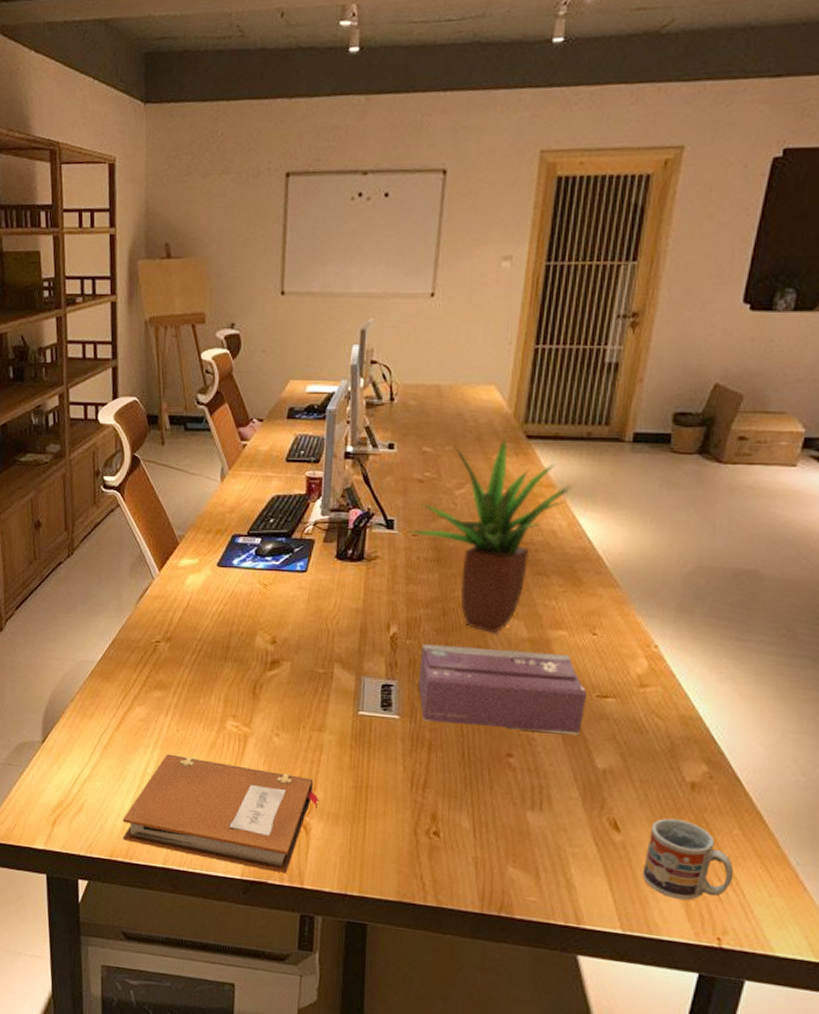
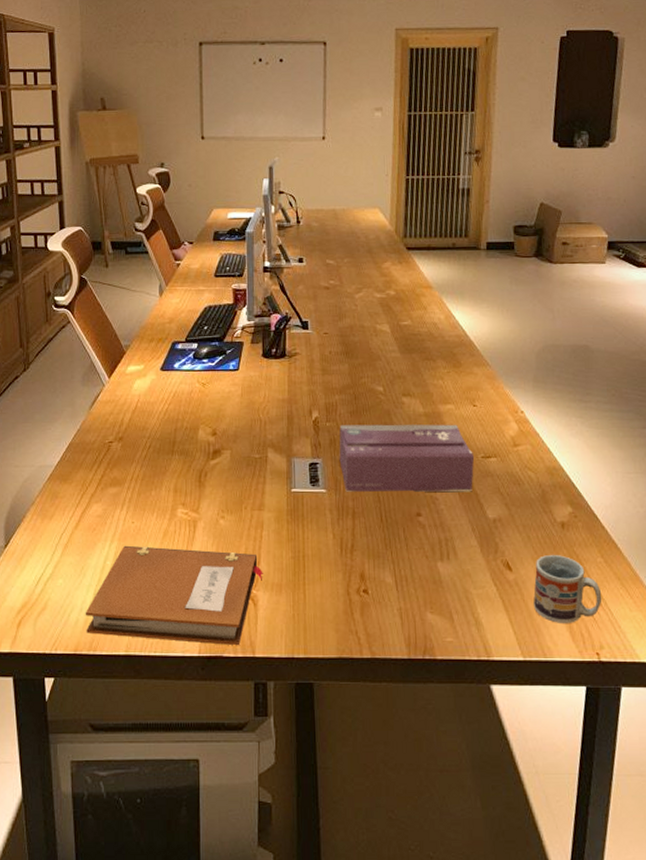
potted plant: present [407,438,572,633] -> none [320,250,445,411]

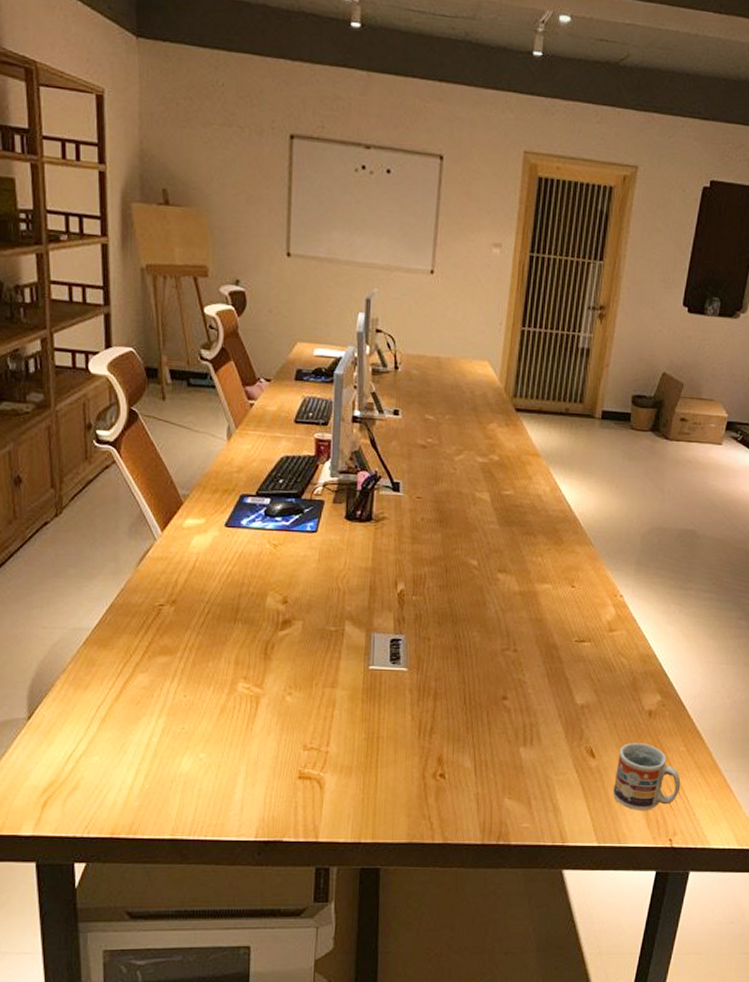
notebook: present [85,545,263,646] -> none [124,721,332,830]
tissue box: present [339,424,474,492] -> none [424,600,567,677]

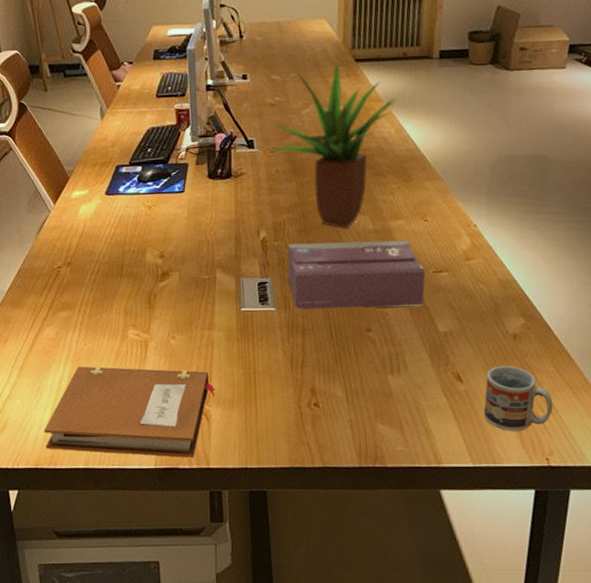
notebook: none [124,721,332,830] -> present [43,366,215,458]
potted plant: none [412,410,554,588] -> present [266,63,396,229]
tissue box: none [424,600,567,677] -> present [287,239,425,310]

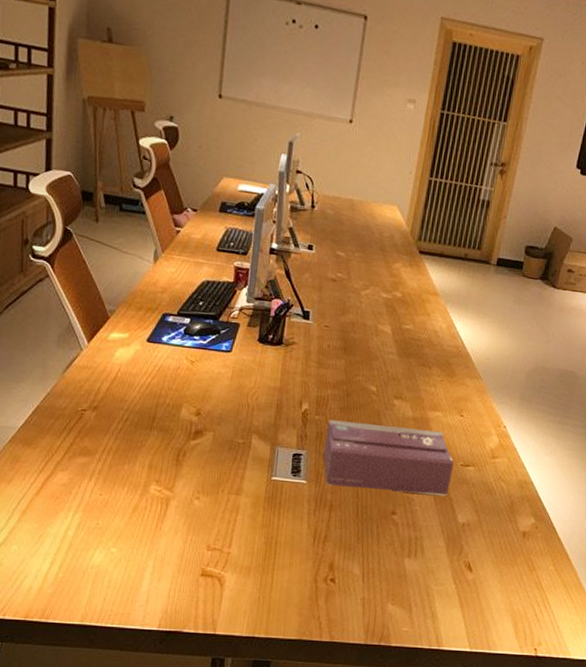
notebook: present [43,366,215,458] -> none [39,517,233,623]
potted plant: present [266,63,396,229] -> none [321,251,451,413]
cup: present [484,365,553,432] -> none [486,559,548,622]

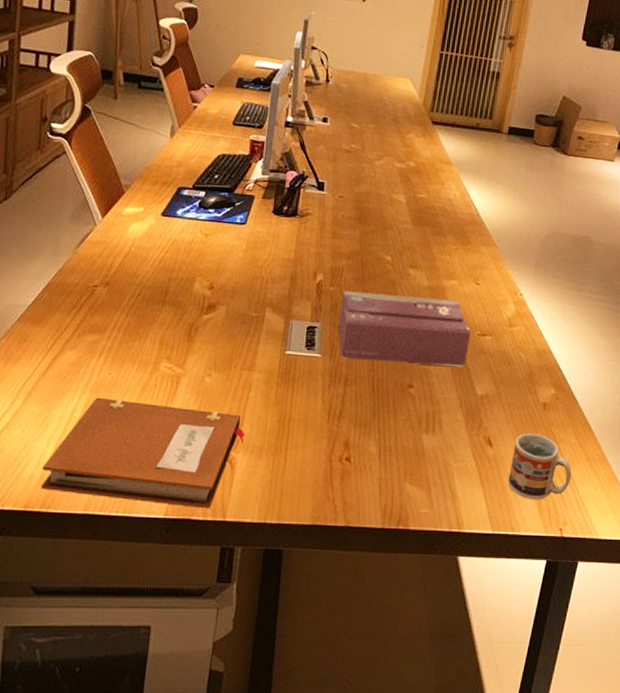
notebook: none [39,517,233,623] -> present [41,397,245,509]
cup: none [486,559,548,622] -> present [508,433,572,501]

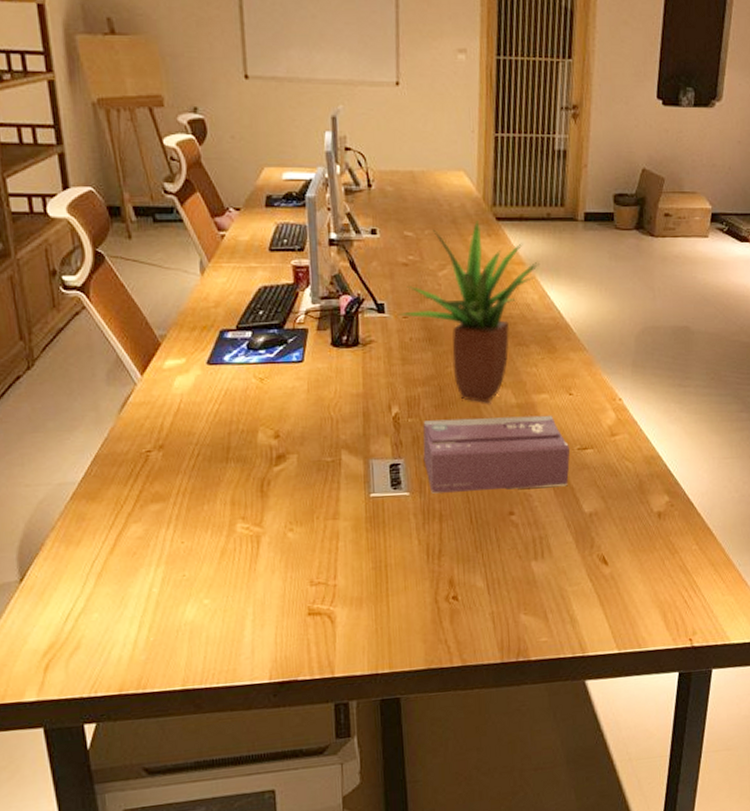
notebook: present [41,397,245,509] -> none [129,567,341,671]
potted plant: none [335,122,464,282] -> present [398,221,539,403]
cup: present [508,433,572,501] -> none [629,544,696,614]

